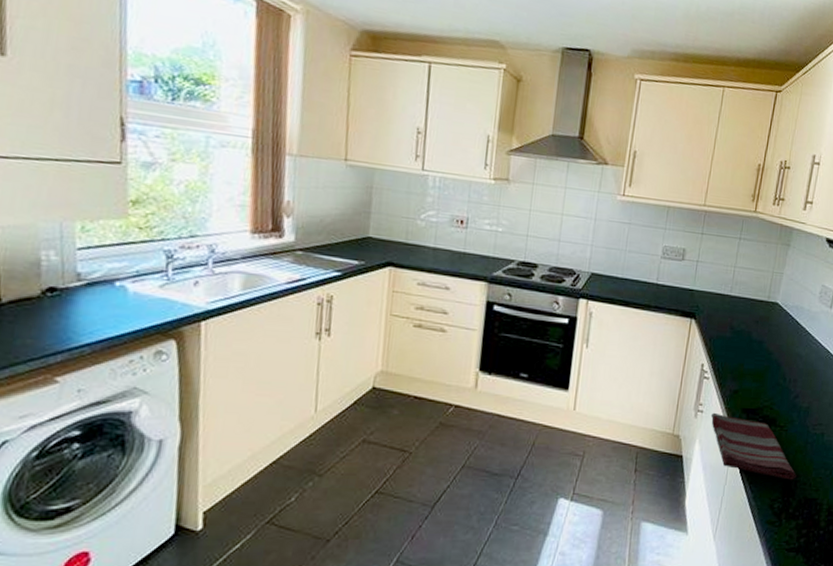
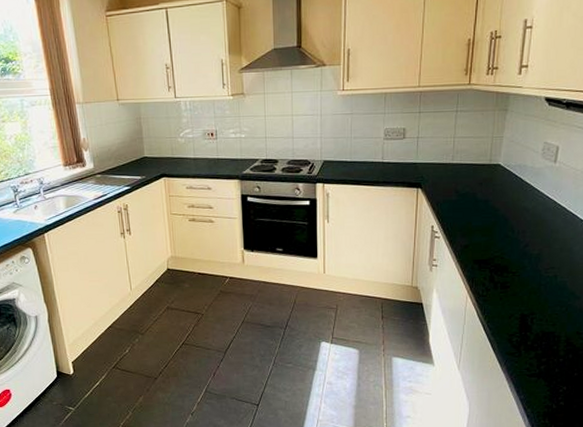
dish towel: present [710,412,797,480] -> none [444,265,532,318]

